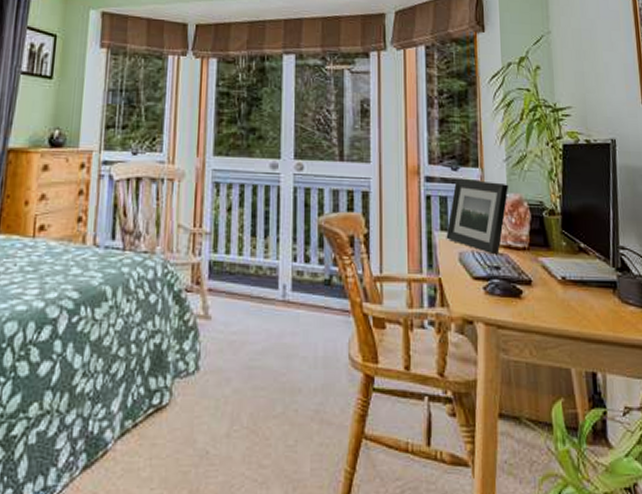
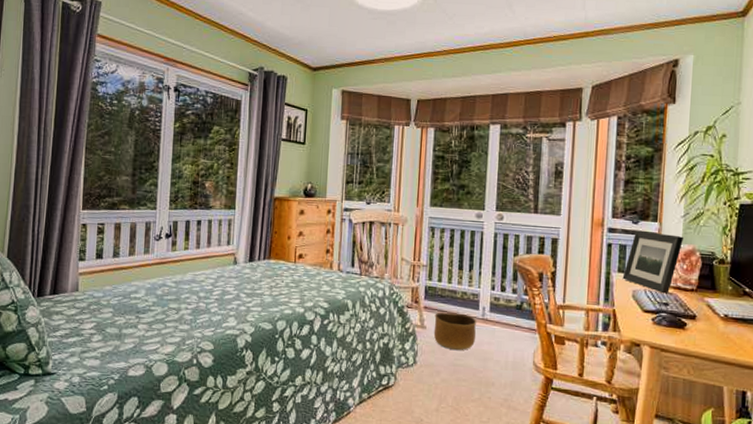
basket: none [221,295,277,346] -> present [433,312,477,350]

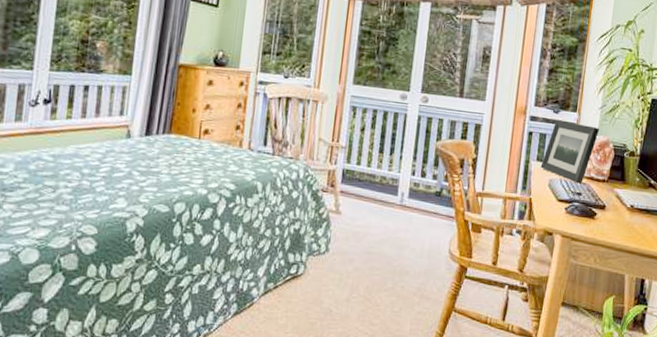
basket: present [433,312,477,350] -> none [348,197,395,238]

